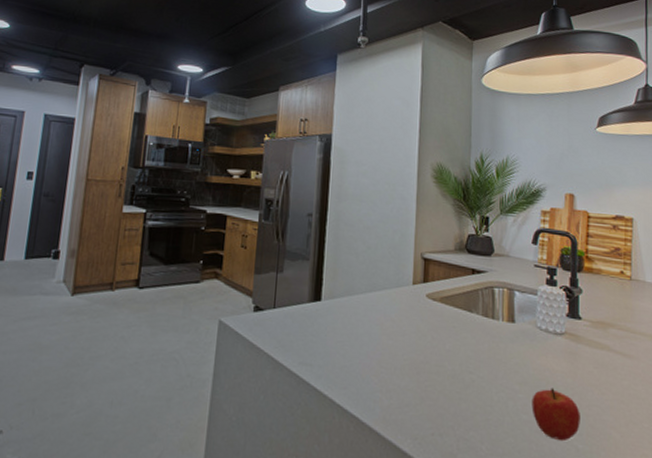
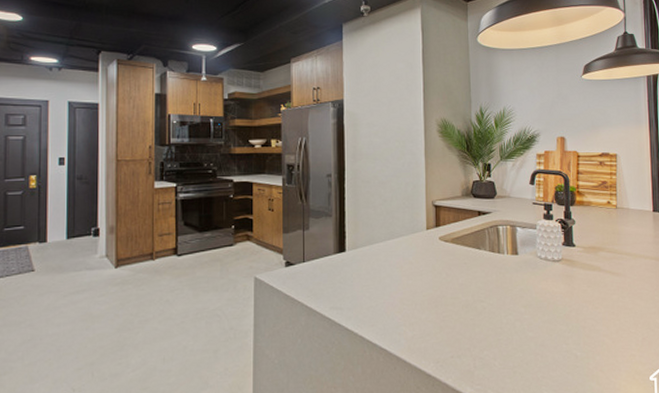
fruit: present [531,388,580,442] -> none [536,307,578,351]

